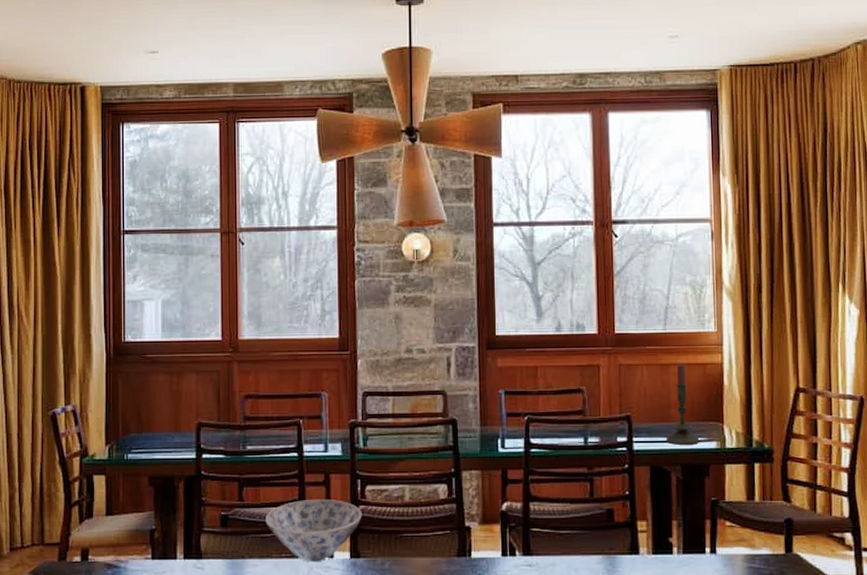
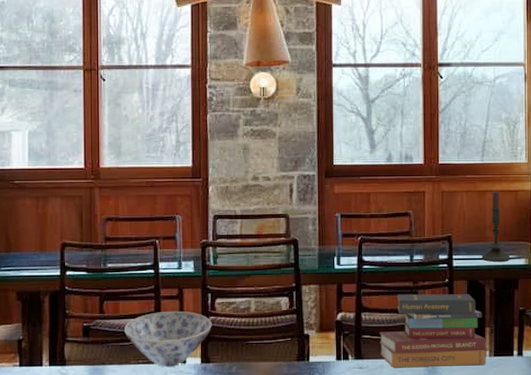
books: none [550,481,674,565] -> present [379,294,486,367]

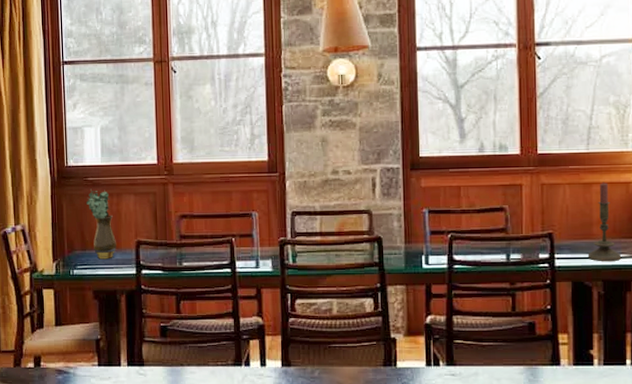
vase: none [11,192,42,261] -> present [85,189,117,260]
bowl: present [124,311,212,368] -> none [202,311,292,370]
books: present [379,294,486,367] -> none [473,296,595,375]

